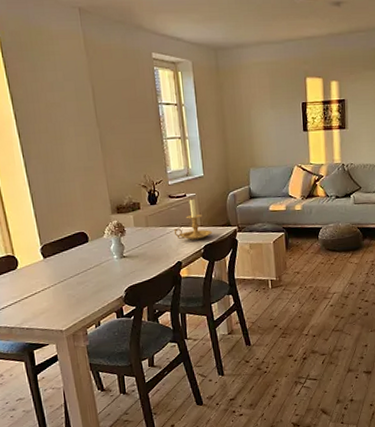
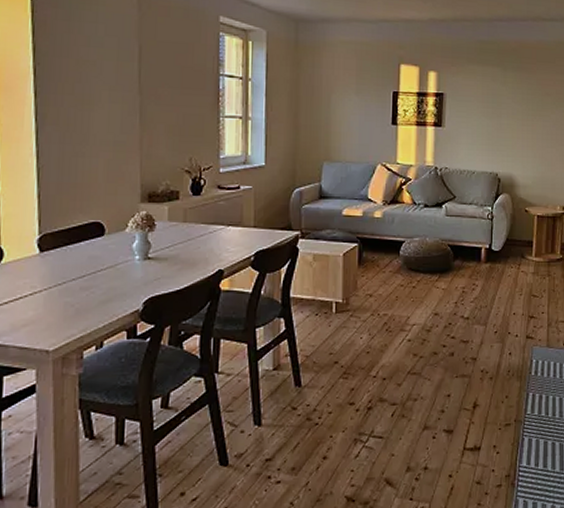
candle holder: present [173,197,213,240] -> none [218,191,269,244]

